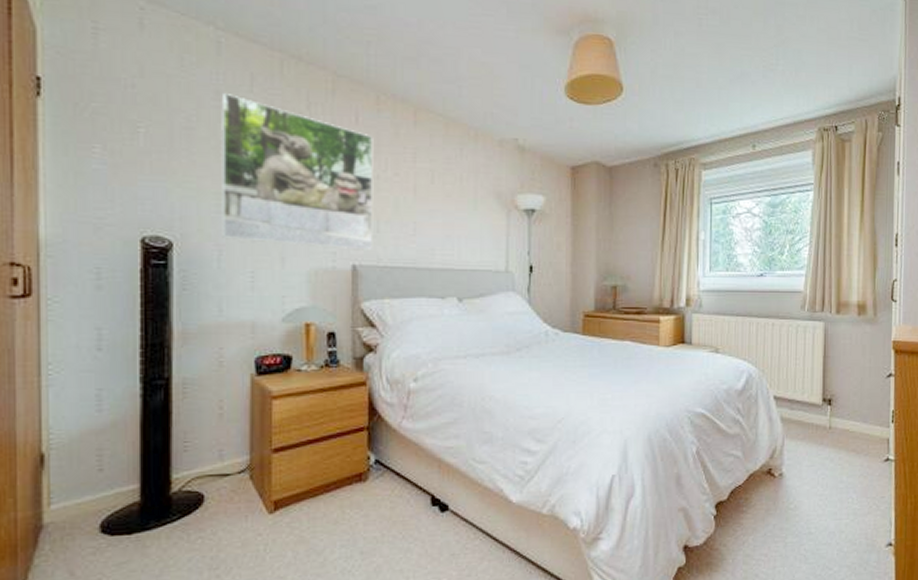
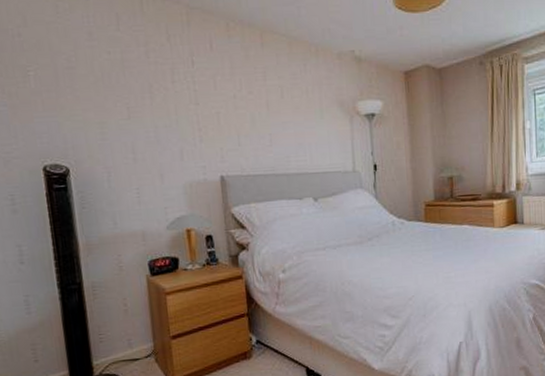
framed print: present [221,92,374,251] -> none [93,33,236,163]

